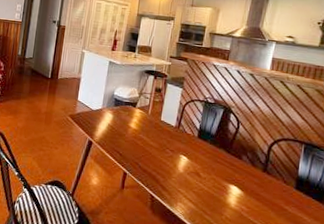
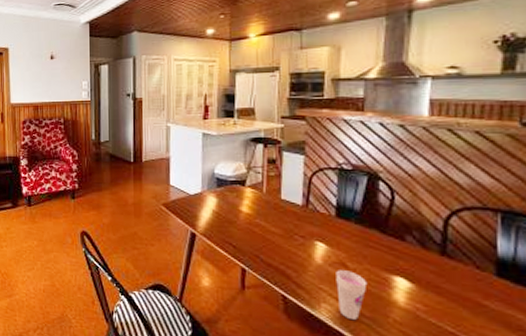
cup: none [189,178,212,216] -> present [336,270,368,320]

